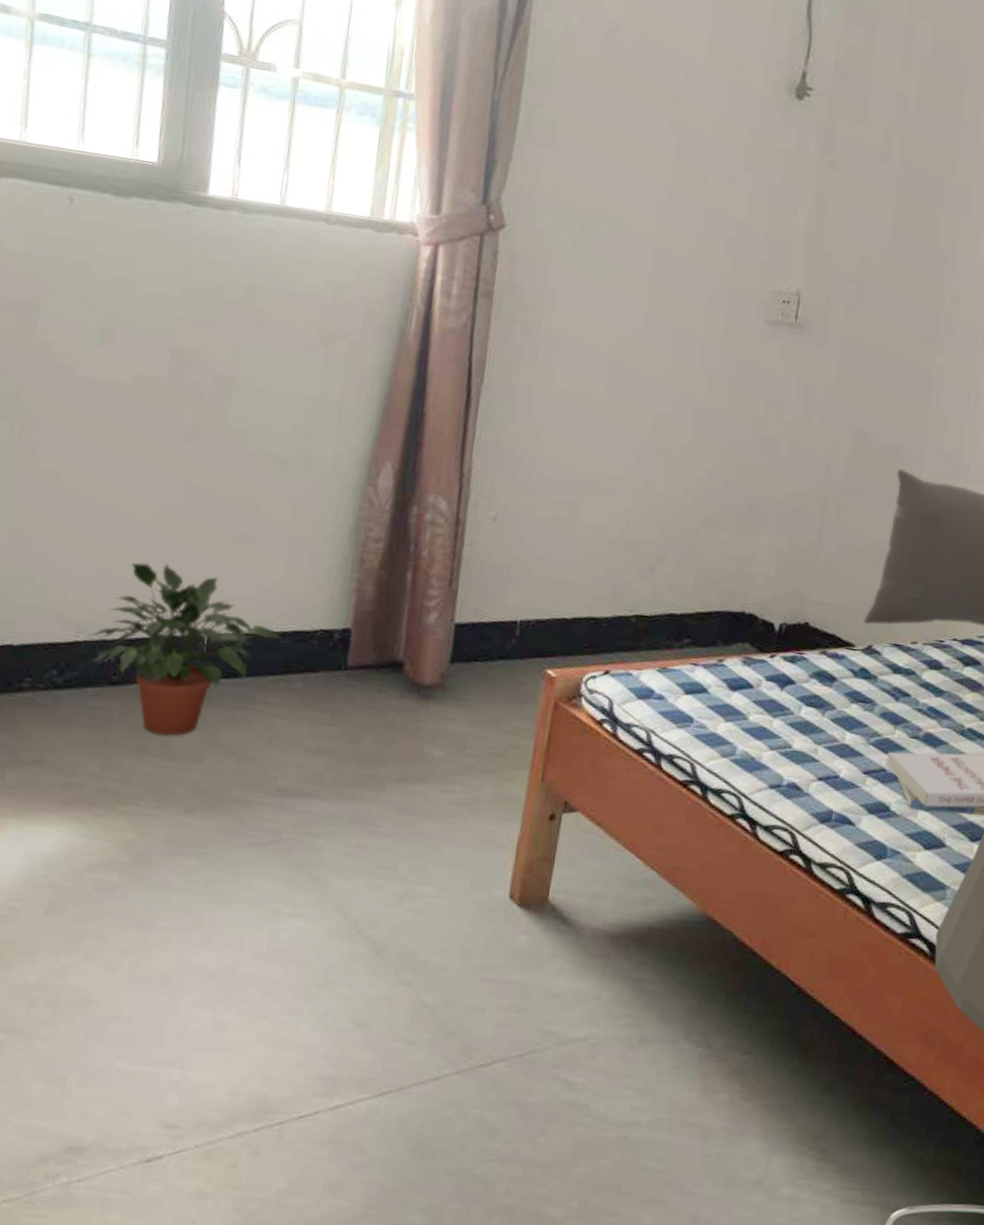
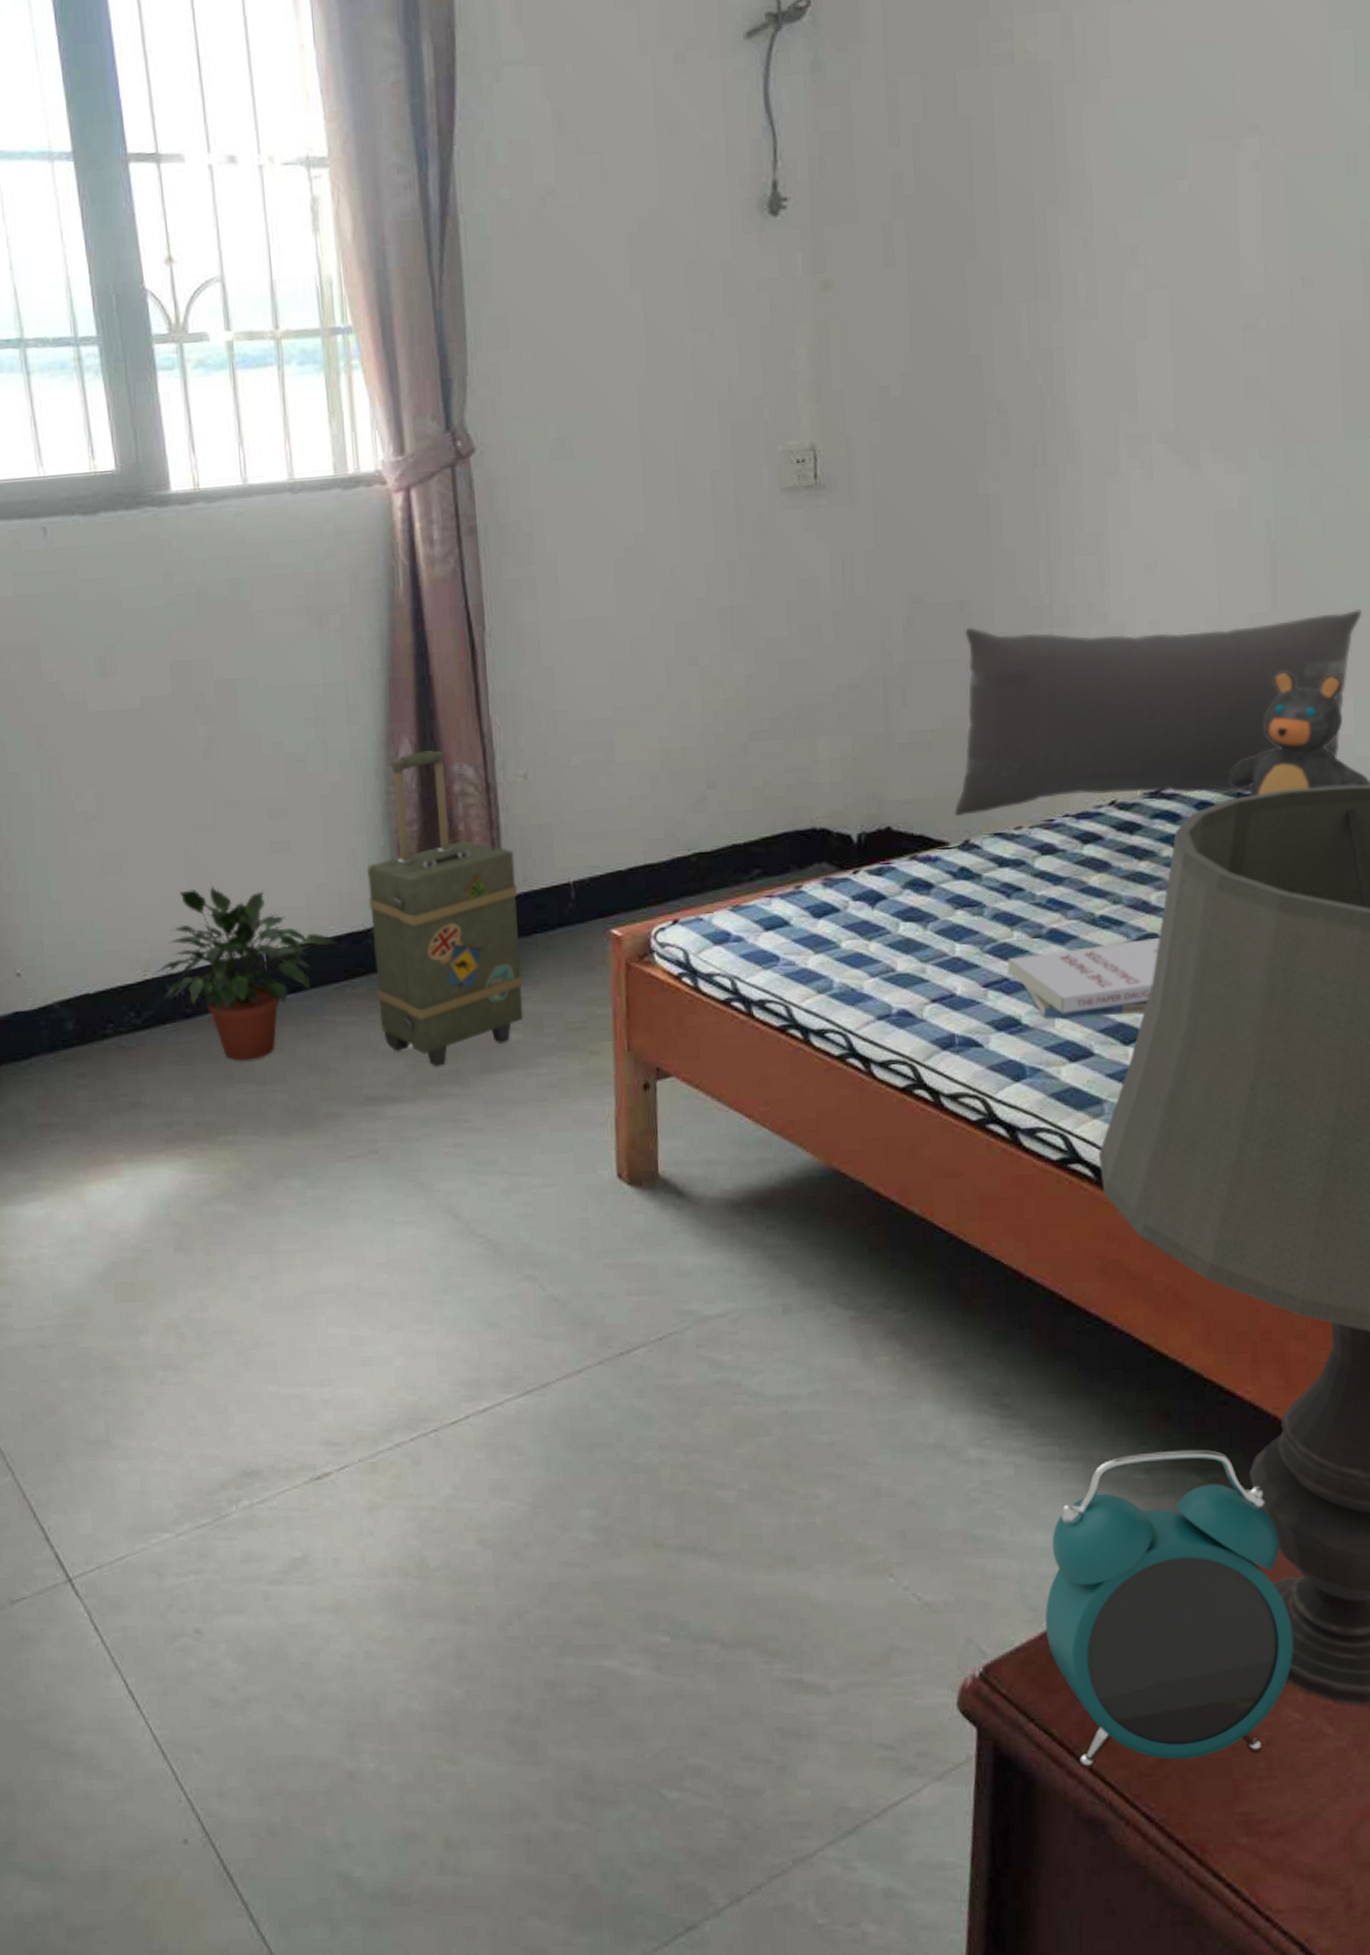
suitcase: none [308,477,470,770] -> present [367,750,524,1066]

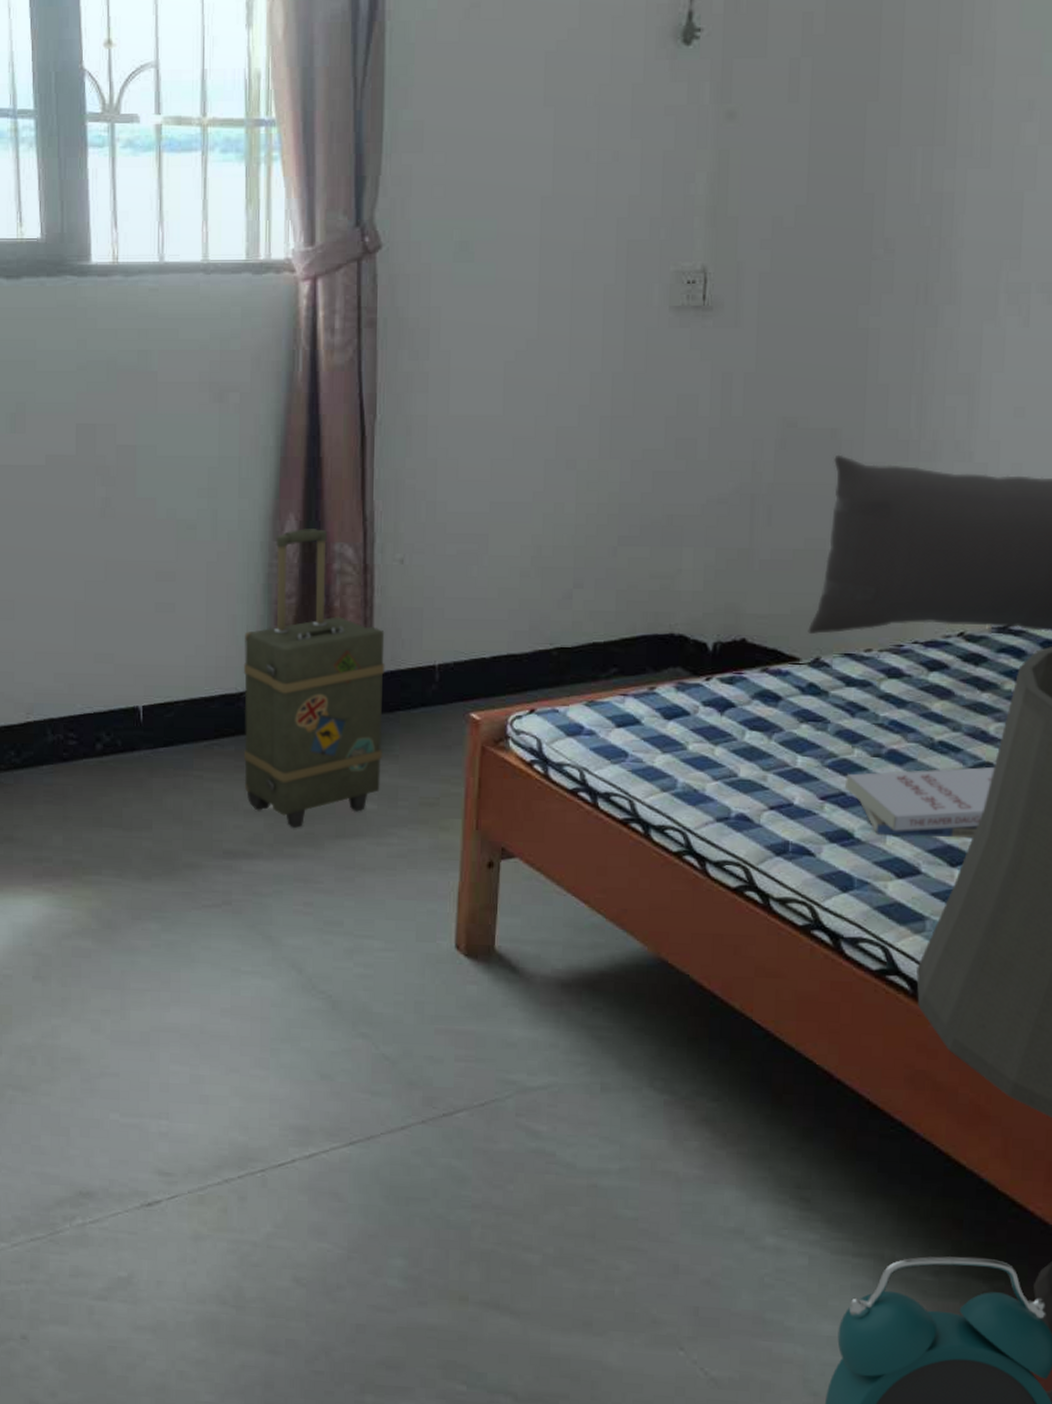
potted plant: present [153,884,338,1061] -> none [35,637,211,806]

